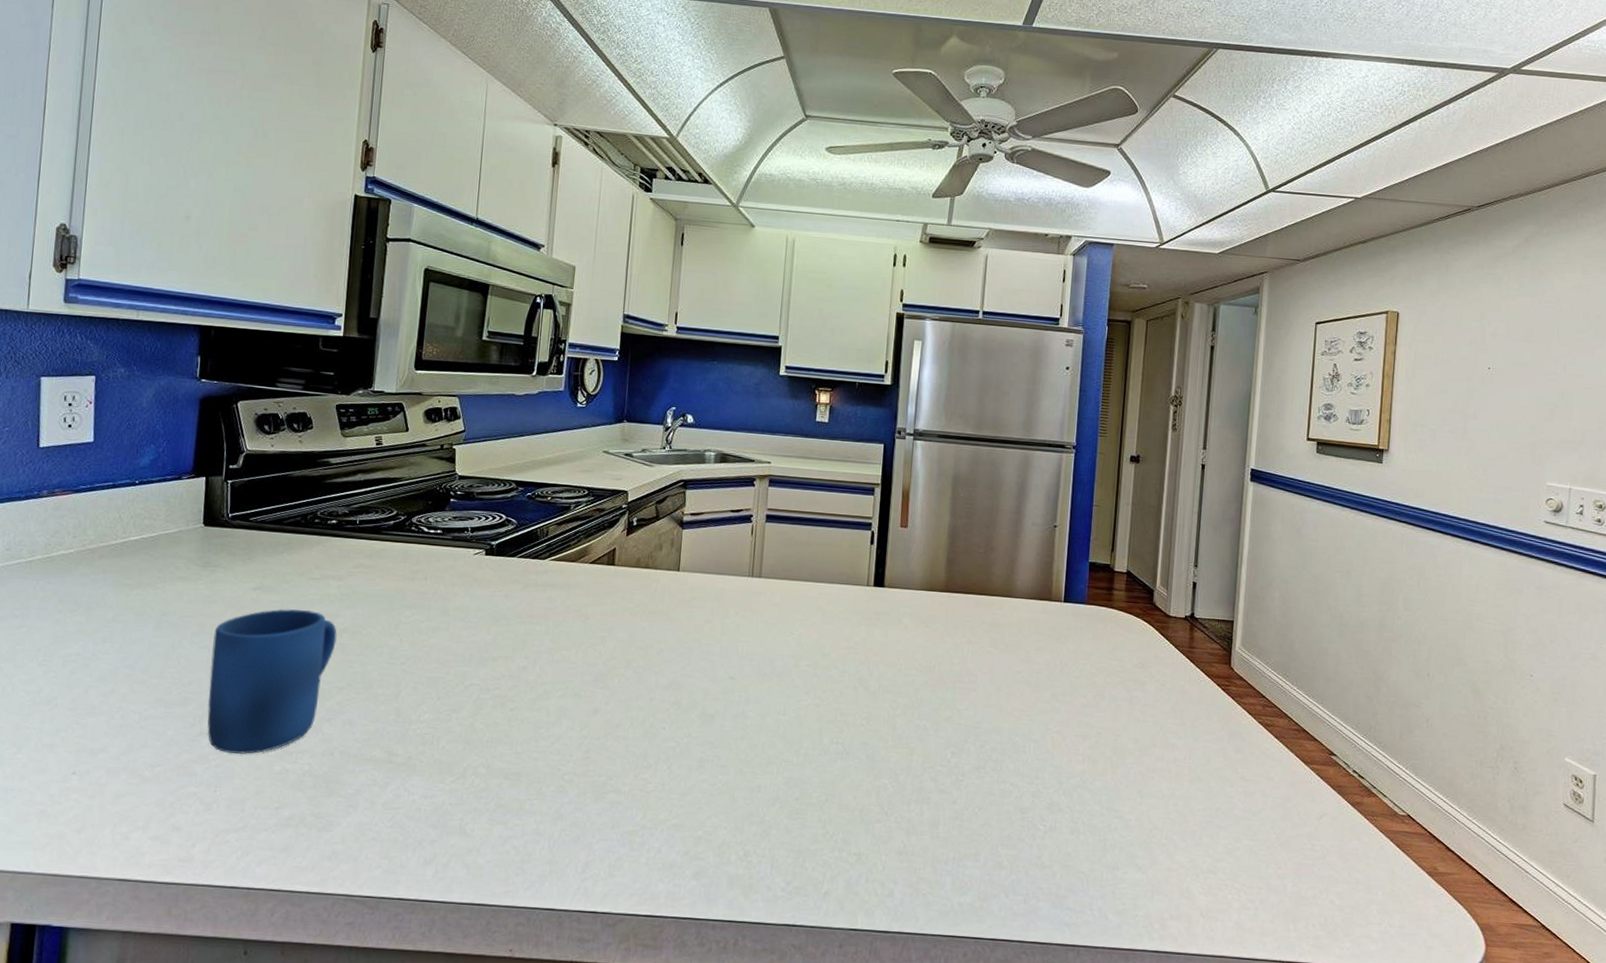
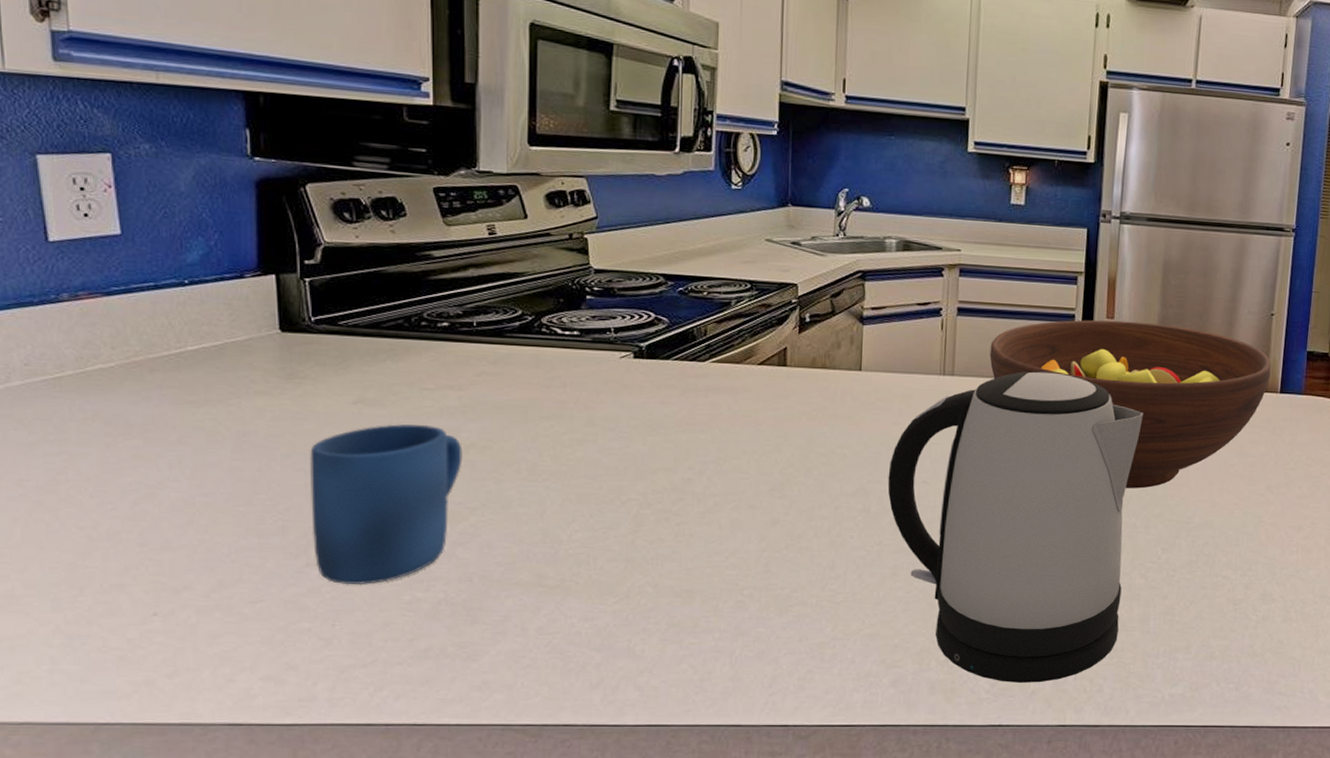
kettle: none [698,575,934,883] -> present [887,371,1143,683]
fruit bowl: none [793,528,1055,692] -> present [989,320,1272,489]

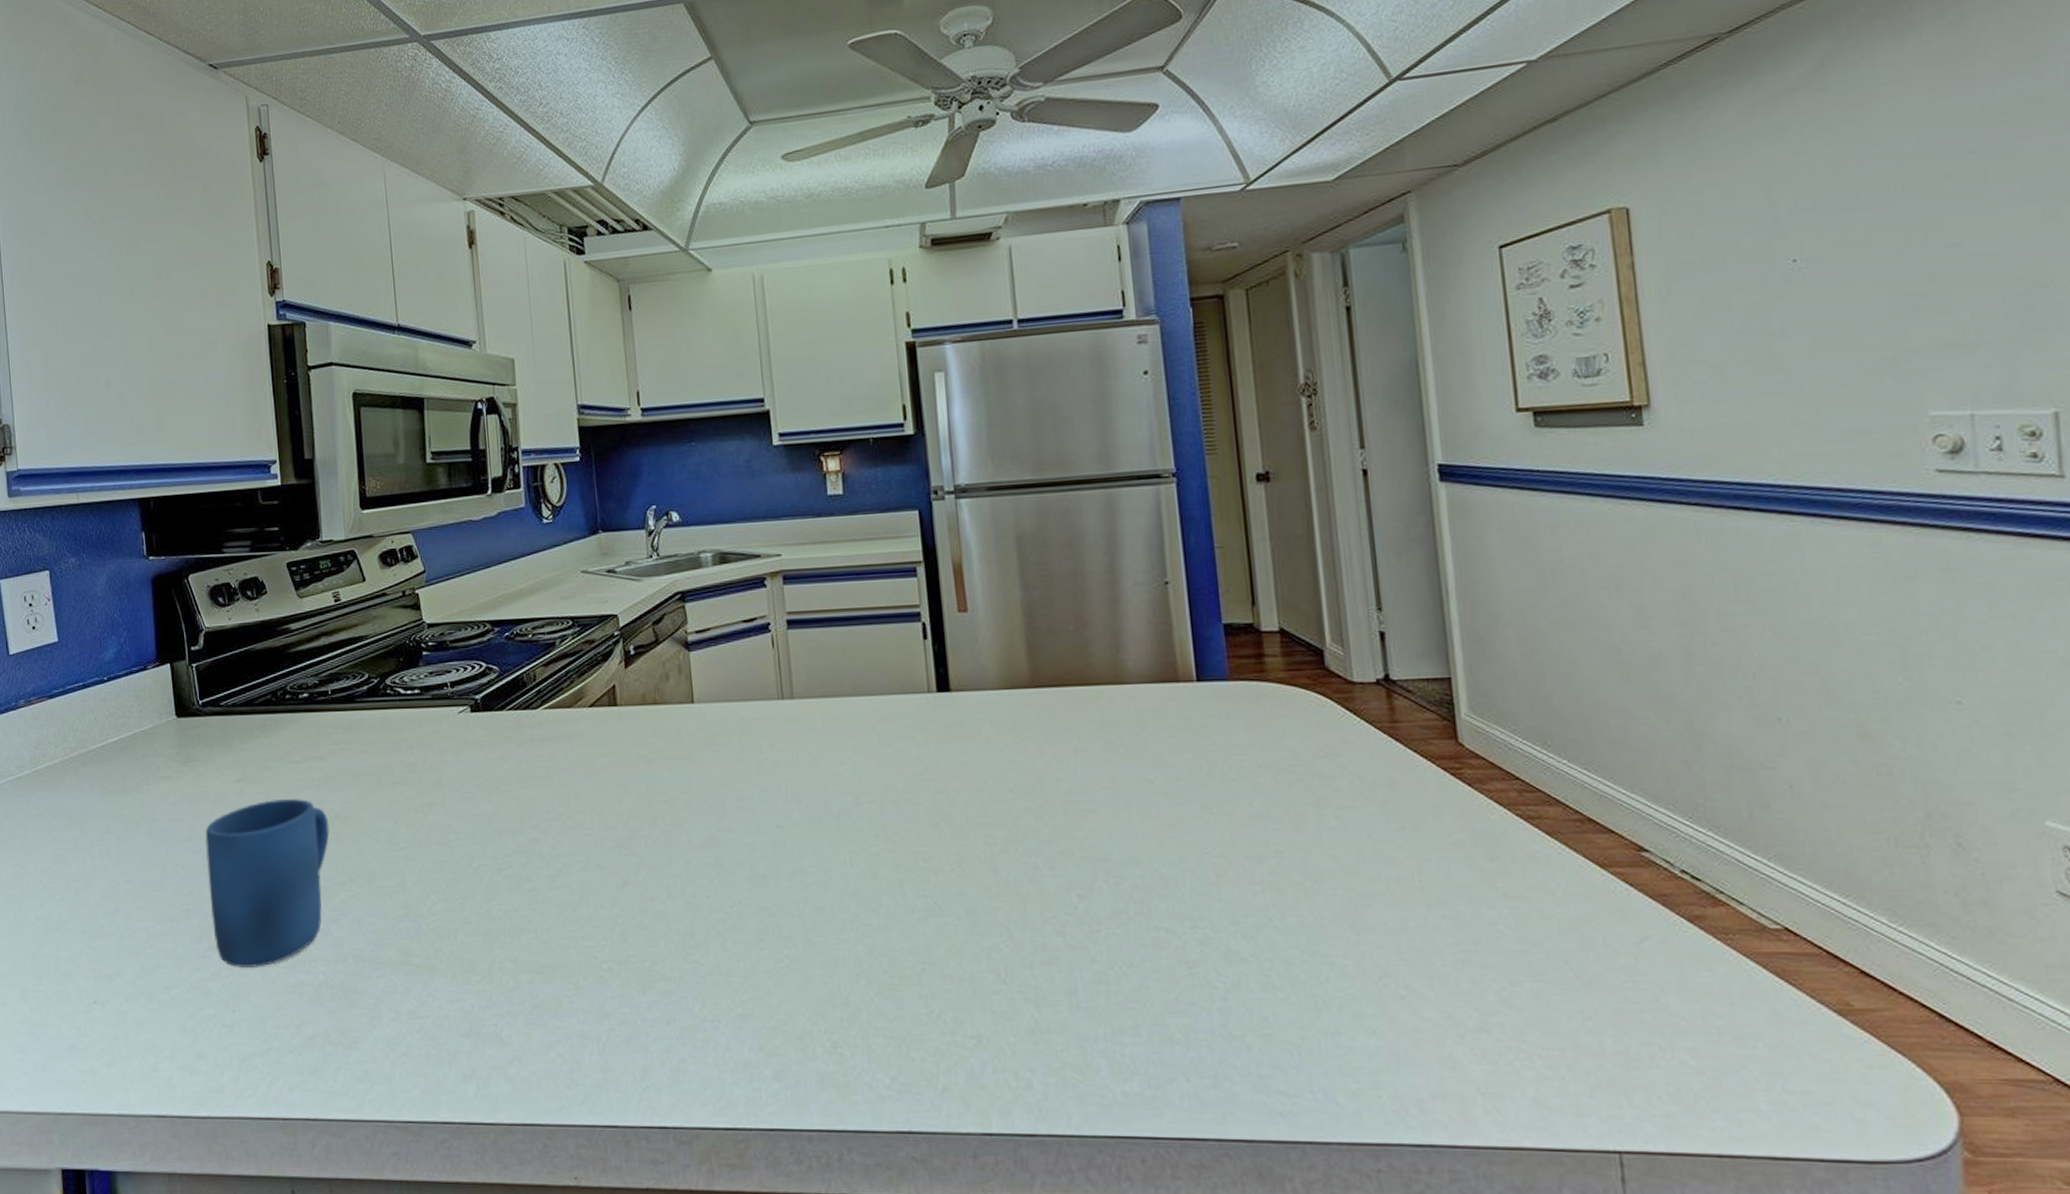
kettle: present [887,371,1143,683] -> none [737,683,1040,1076]
fruit bowl: present [989,320,1272,489] -> none [829,611,1180,819]

